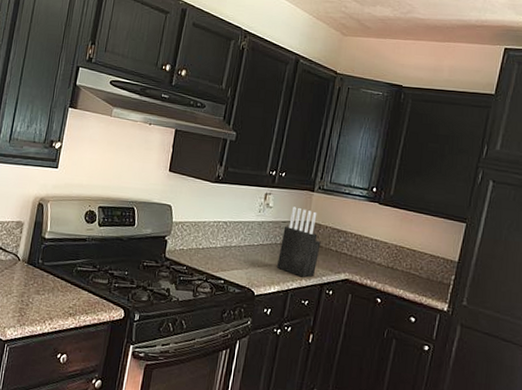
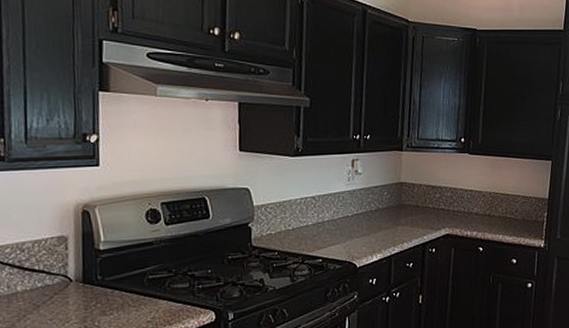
knife block: present [276,206,321,278] -> none [375,169,417,241]

